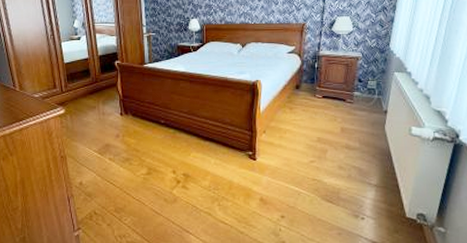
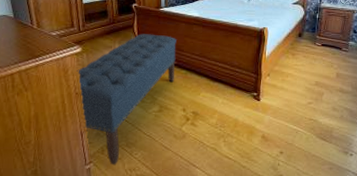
bench: none [61,92,163,232] -> present [77,34,176,165]

